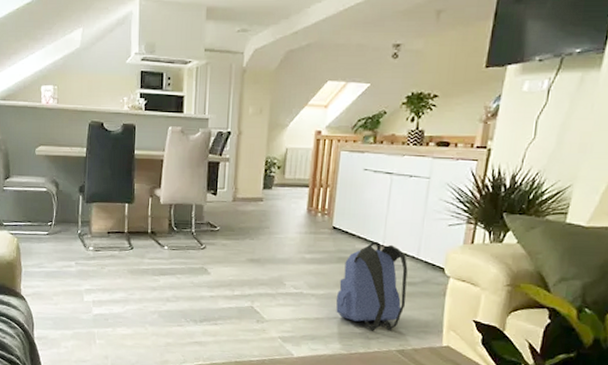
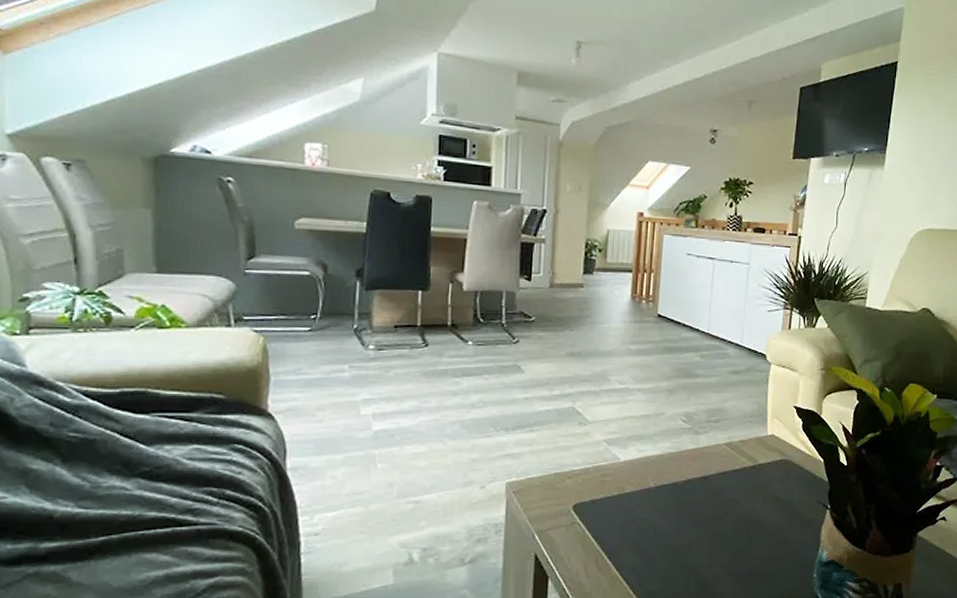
backpack: present [336,241,408,331] -> none [663,329,733,425]

